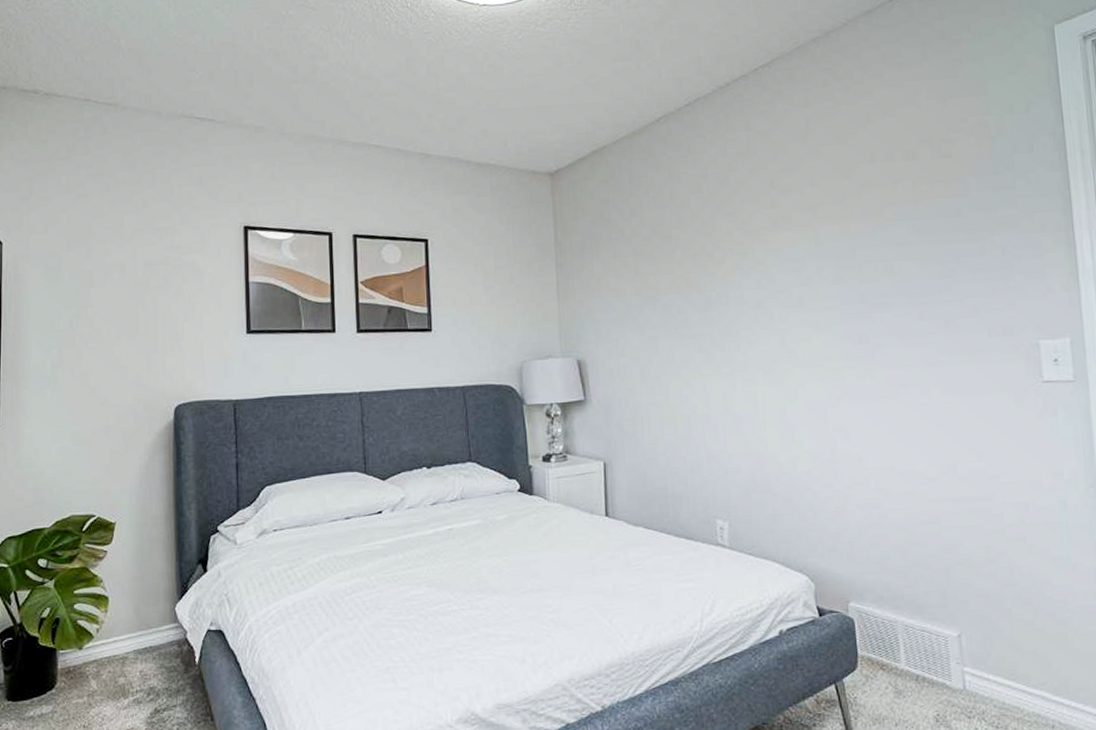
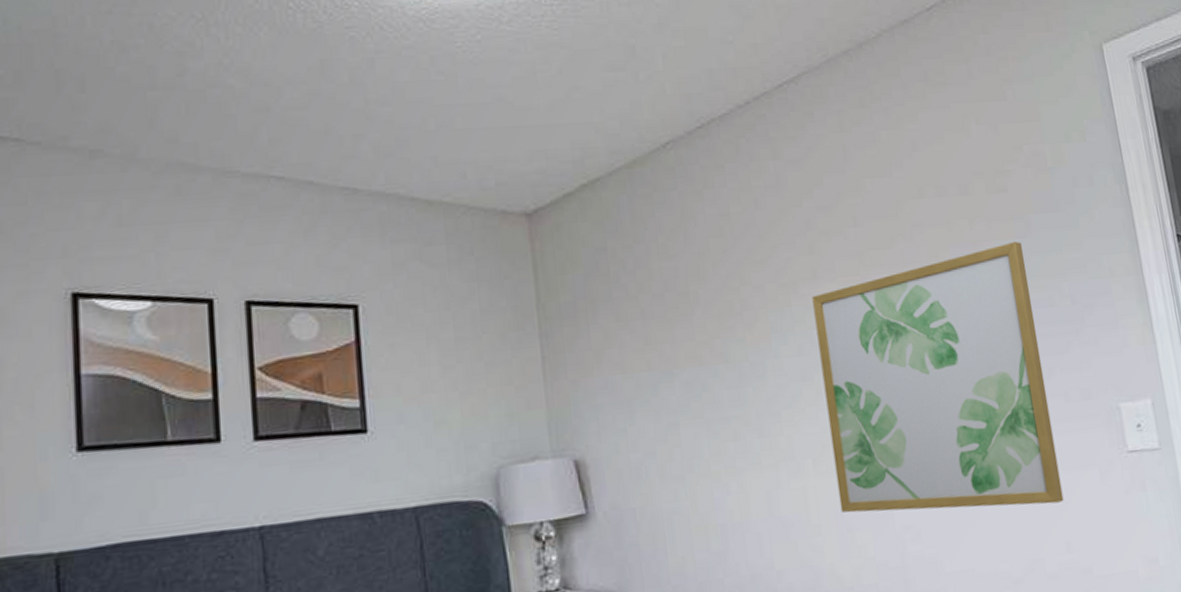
wall art: none [771,200,979,420] -> present [812,242,1064,513]

